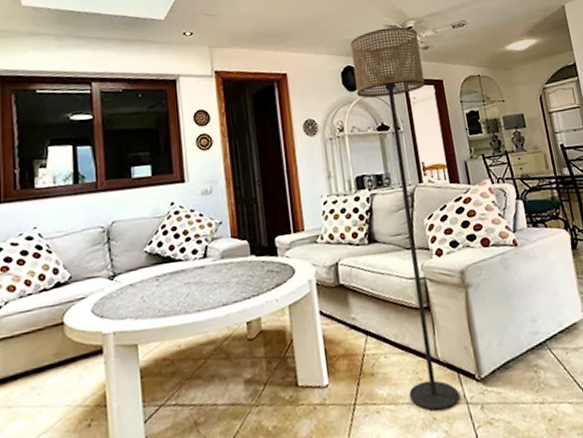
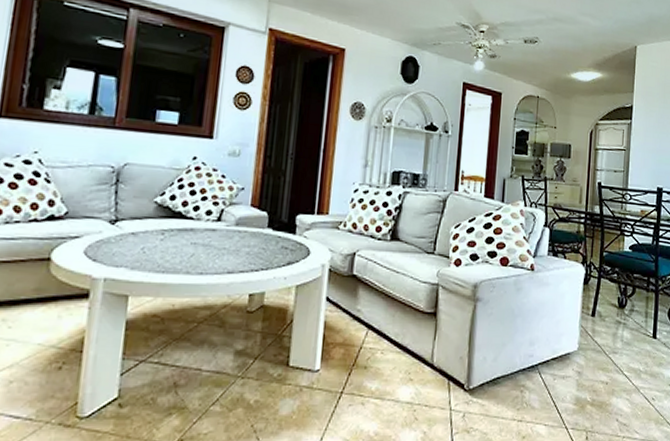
floor lamp: present [350,27,460,411] -> none [396,25,488,413]

